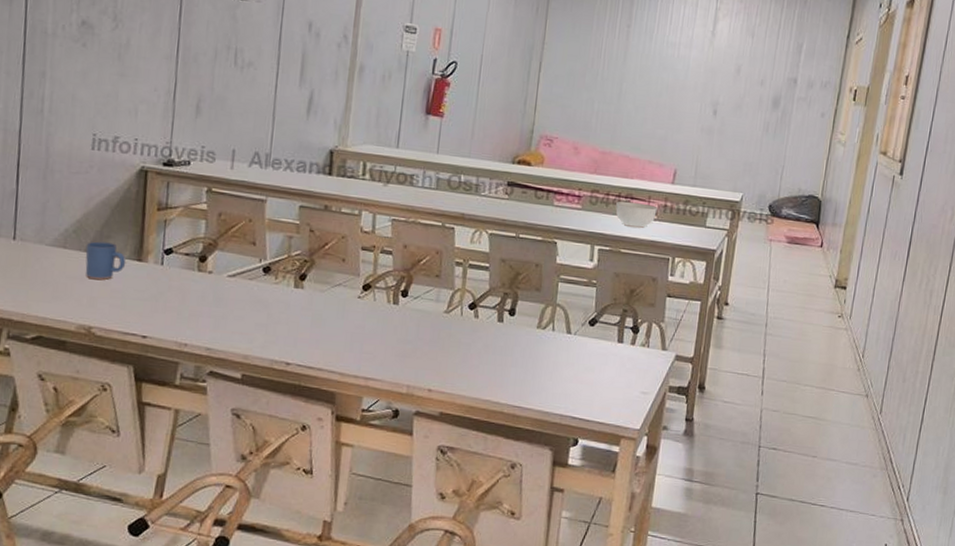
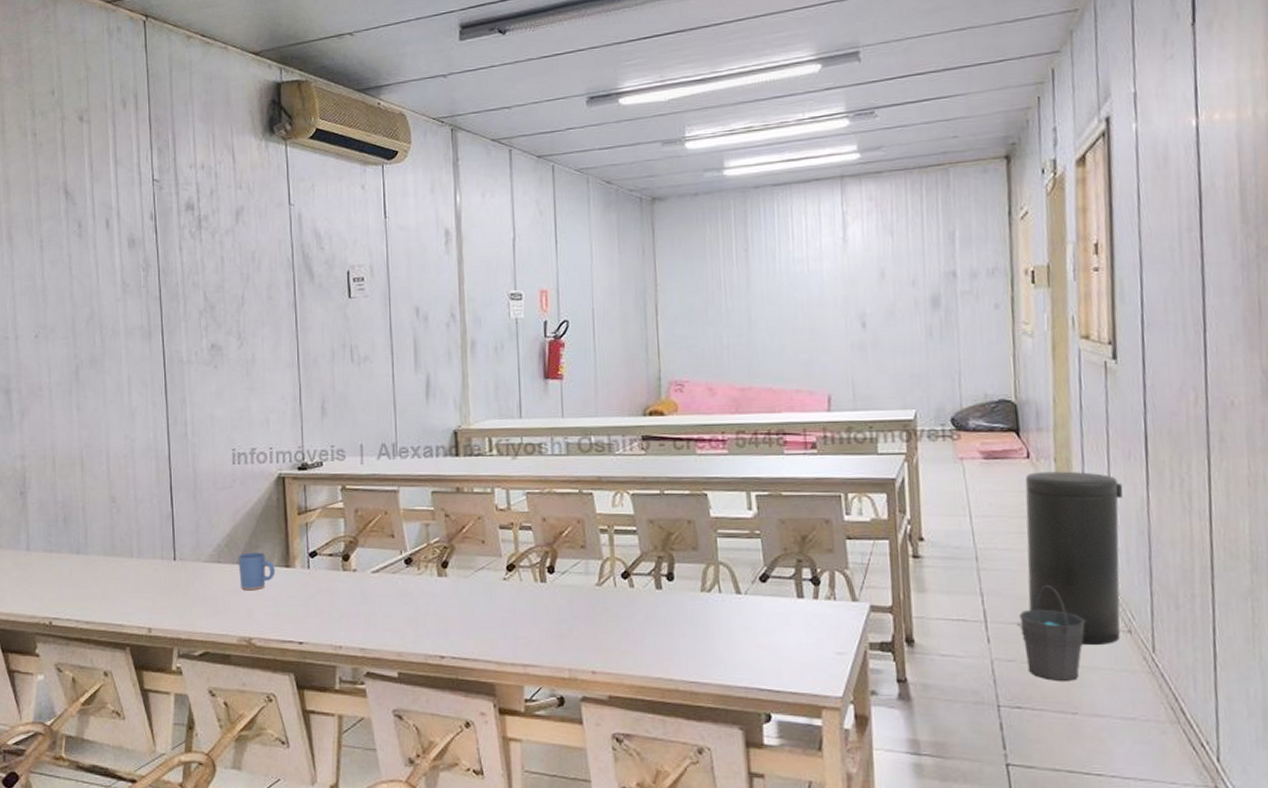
bowl: present [615,201,658,229] -> none [767,437,817,467]
pedal bin: none [786,259,886,405] -> present [1017,471,1123,645]
bucket: none [787,353,837,431] -> present [1018,585,1085,681]

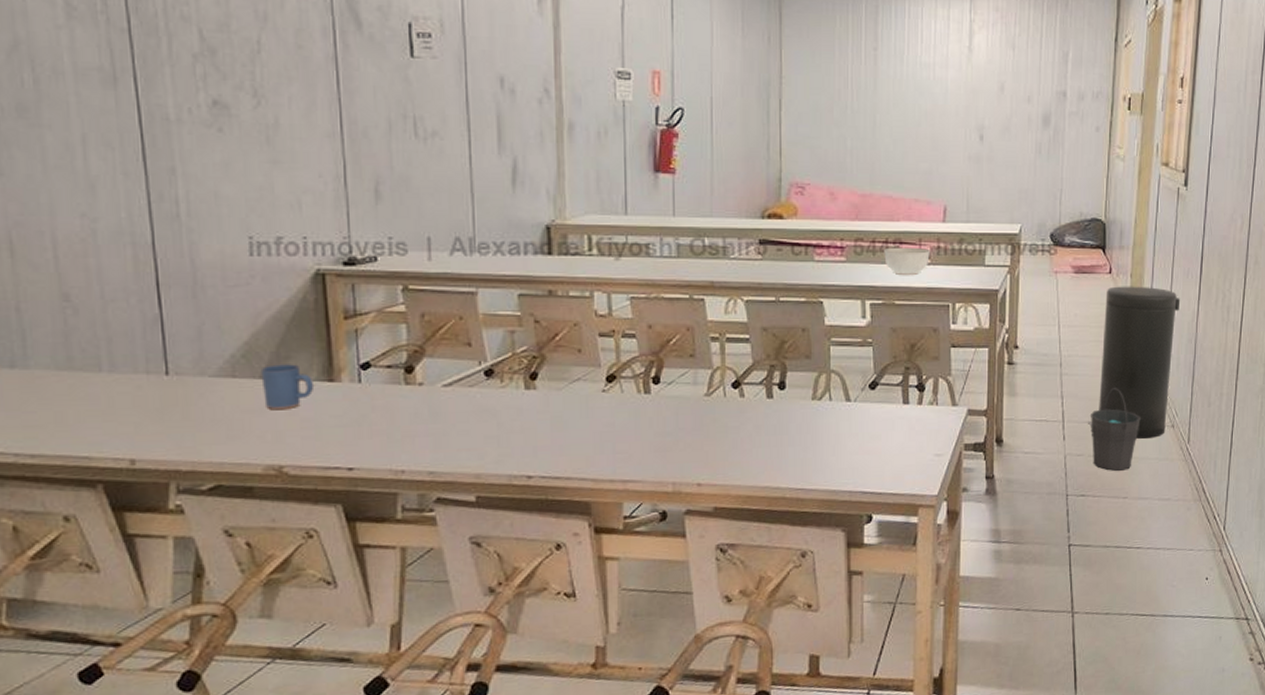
bowl: none [767,437,817,467] -> present [884,247,931,276]

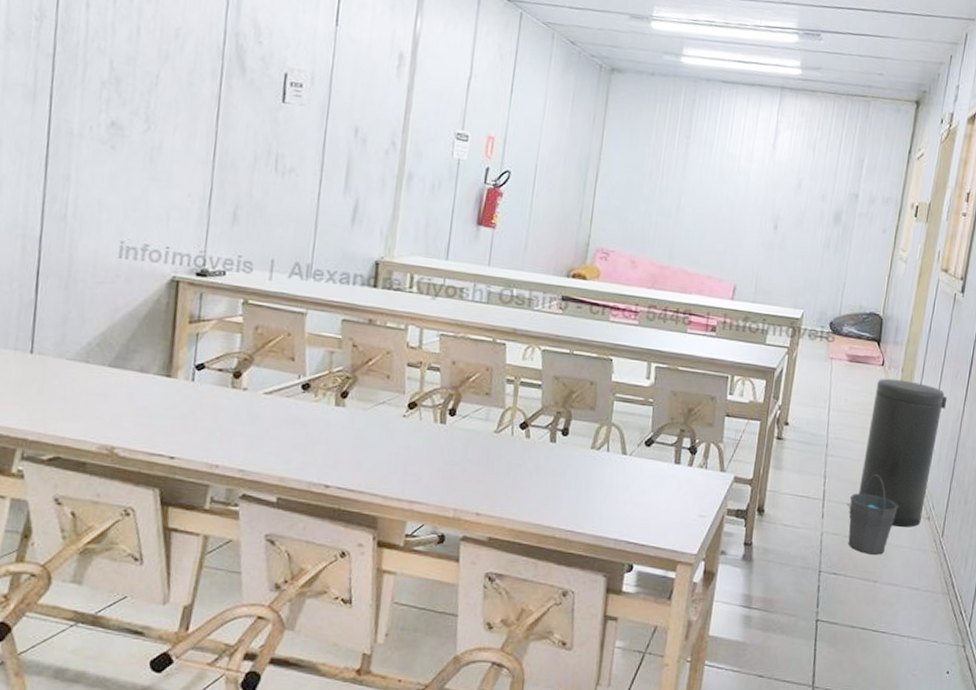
mug: present [260,364,315,410] -> none [109,355,154,397]
bowl: present [884,247,931,276] -> none [673,317,717,346]

